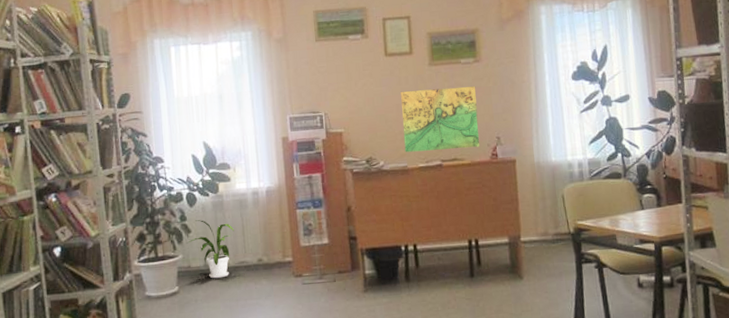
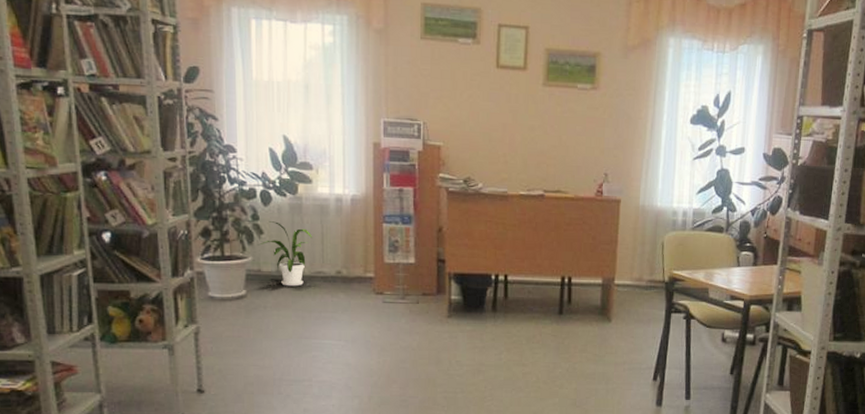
map: present [401,86,479,153] -> none [506,109,590,182]

